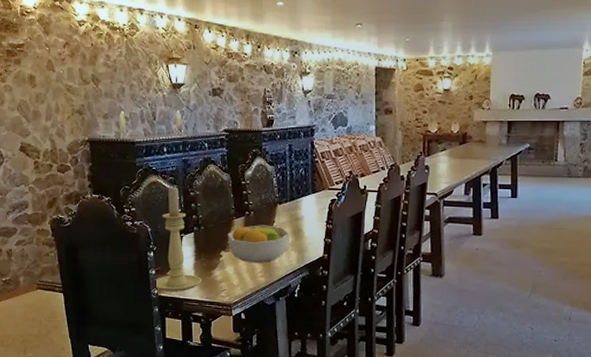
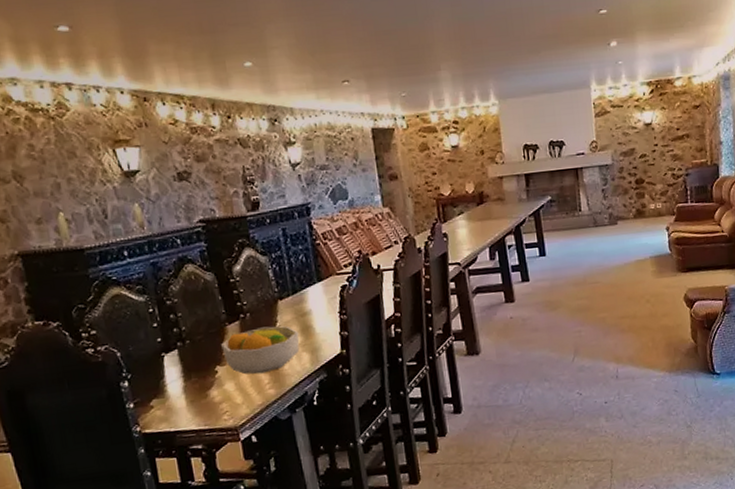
candle holder: present [155,187,201,291] -> none [133,297,196,427]

